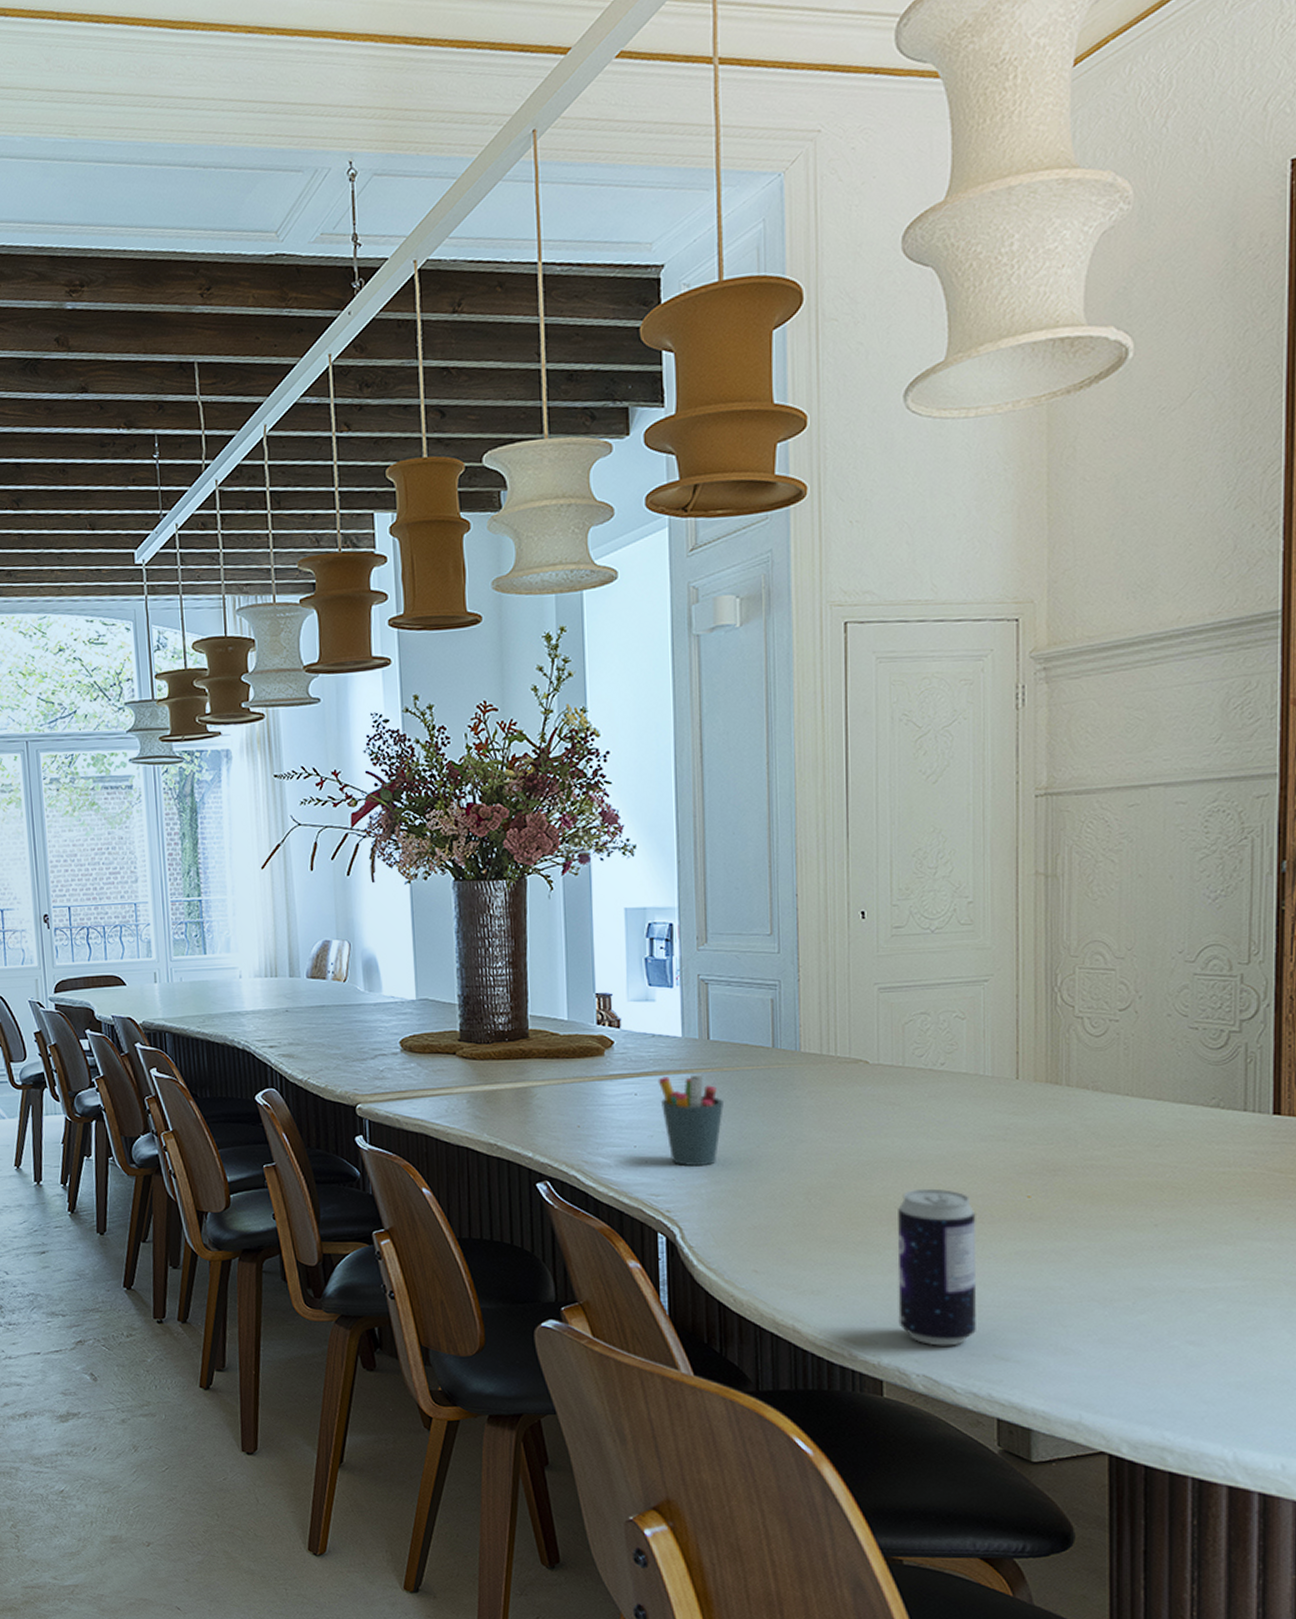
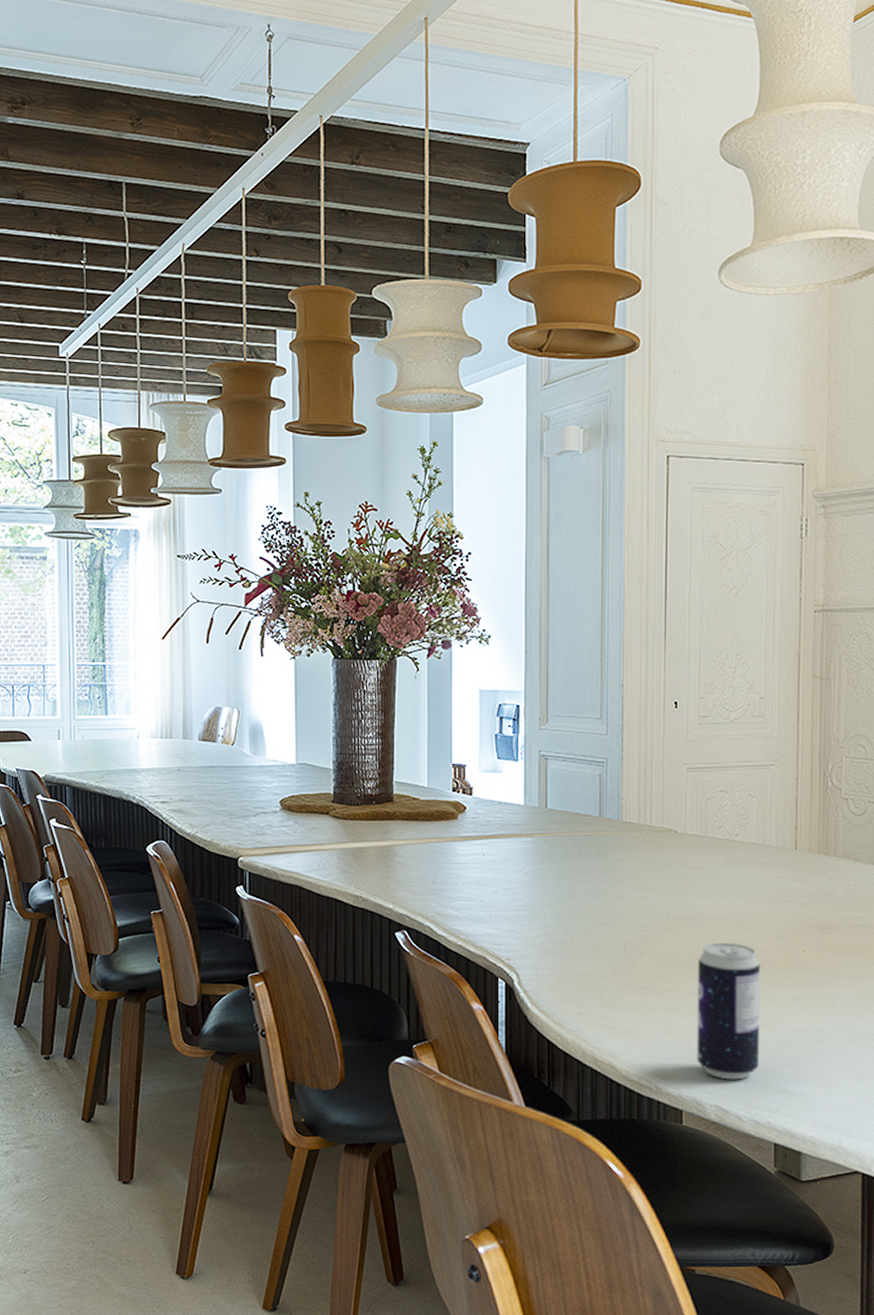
pen holder: present [658,1074,723,1167] -> none [502,838,557,920]

